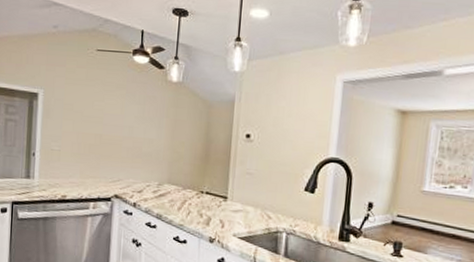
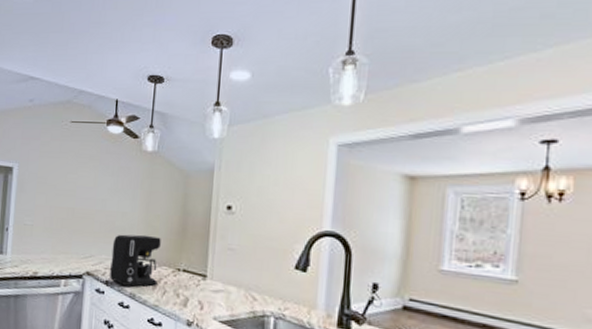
coffee maker: none [137,159,186,208] -> present [110,234,161,287]

